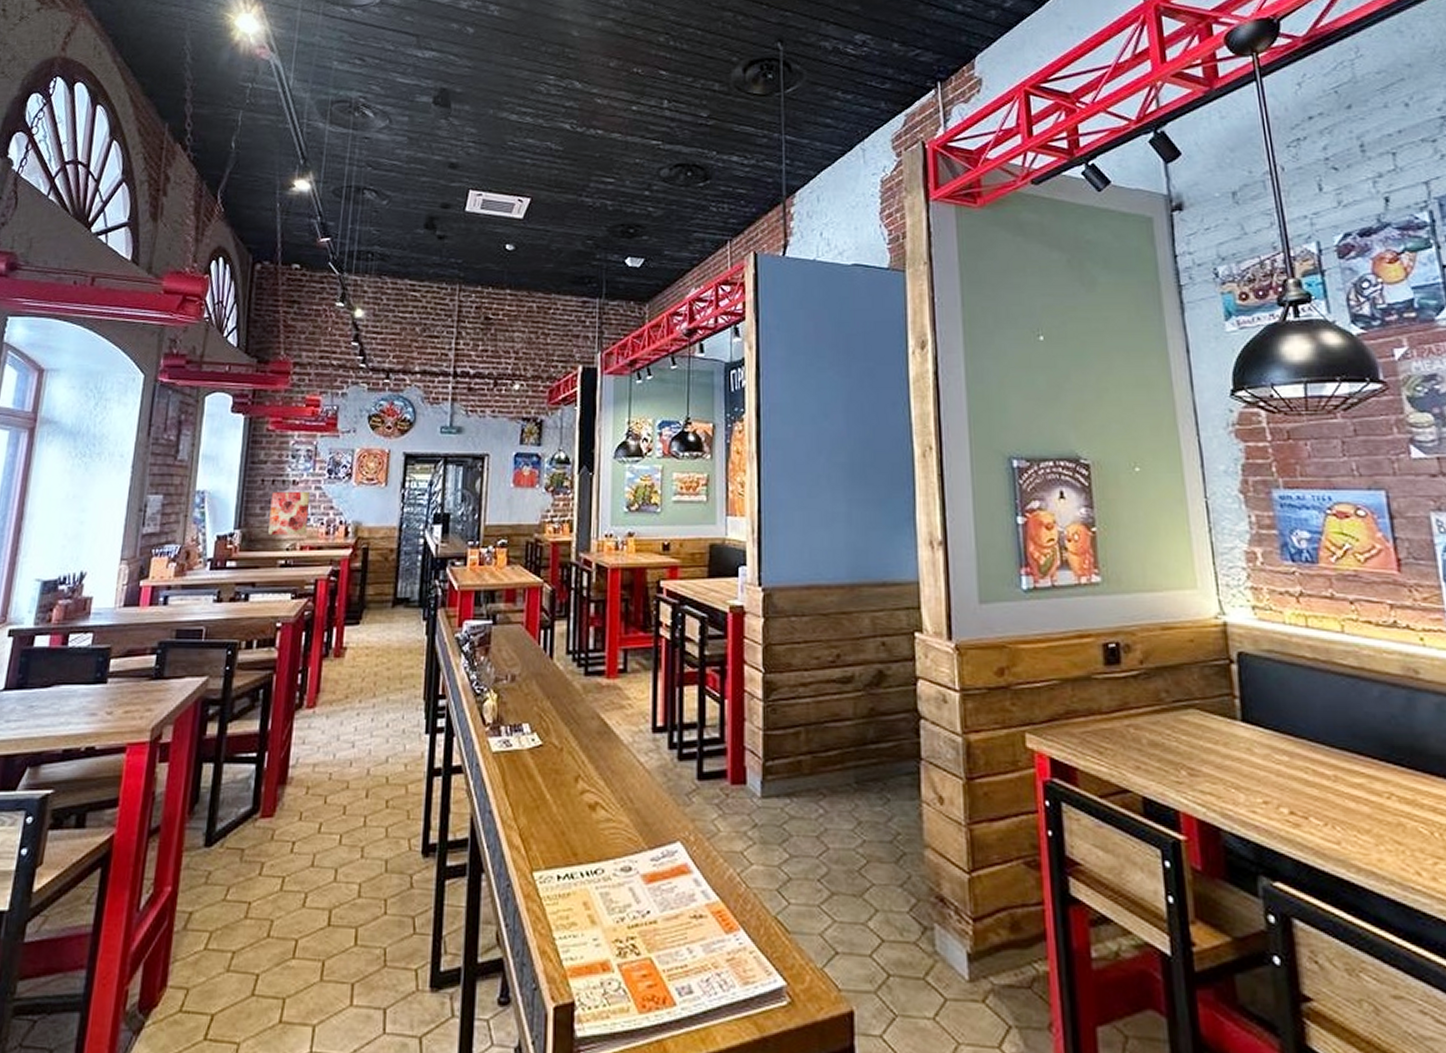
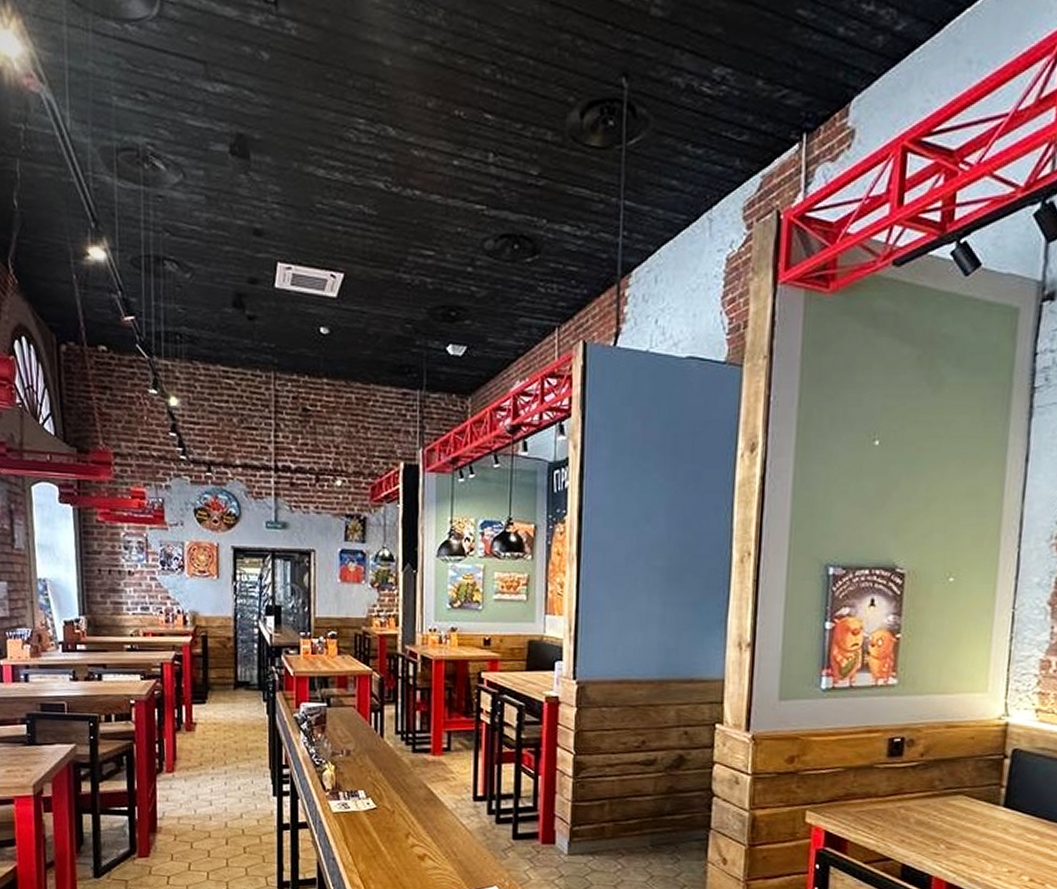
wall art: present [268,492,310,536] -> none [109,582,148,623]

